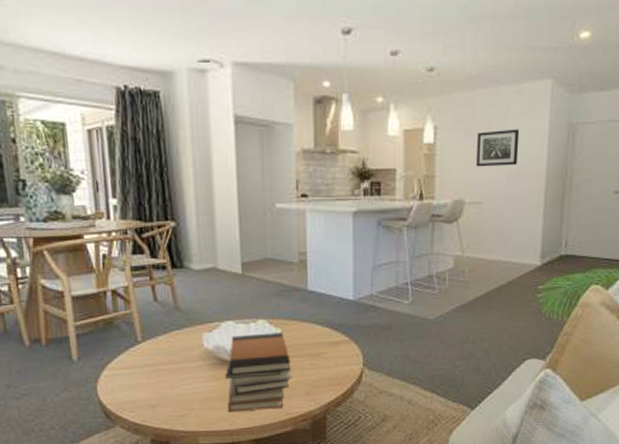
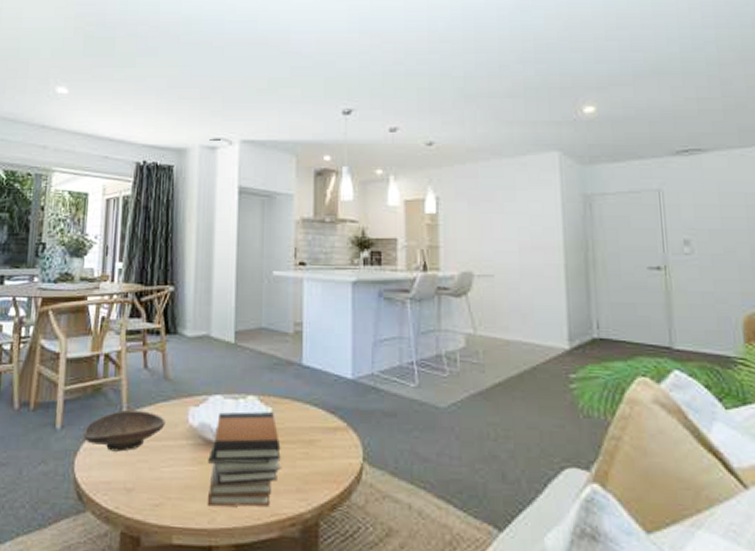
decorative bowl: none [101,339,182,376] -> present [83,410,166,452]
wall art: present [476,129,520,167] -> none [483,200,530,238]

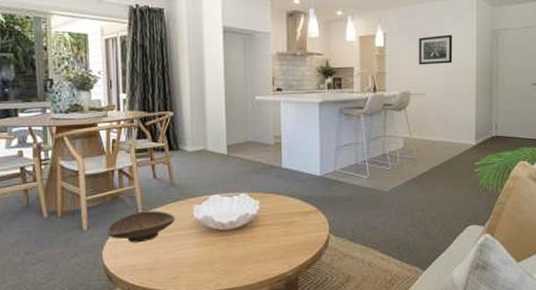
book stack: present [208,411,281,507] -> none [212,204,268,275]
wall art: none [483,200,530,238] -> present [419,34,453,65]

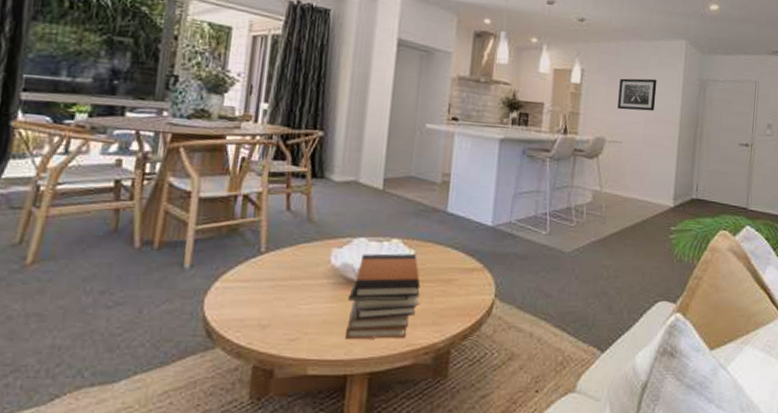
decorative bowl: present [107,211,175,243] -> none [215,250,307,291]
book stack: none [212,204,268,275] -> present [345,253,421,340]

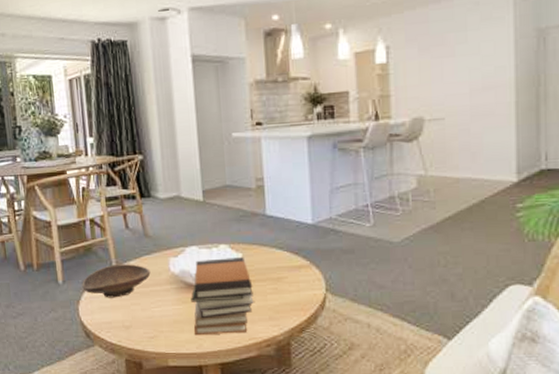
decorative bowl: none [215,250,307,291] -> present [82,264,151,298]
wall art: present [617,78,657,112] -> none [433,40,481,83]

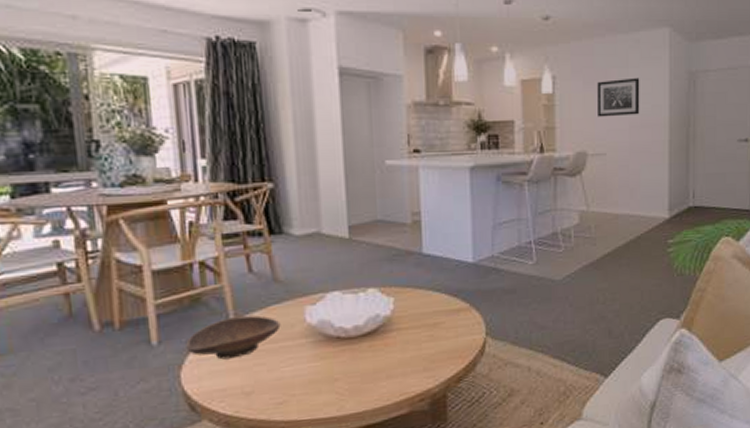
book stack: present [191,257,254,336] -> none [331,302,407,397]
wall art: none [433,40,481,83] -> present [597,77,640,117]

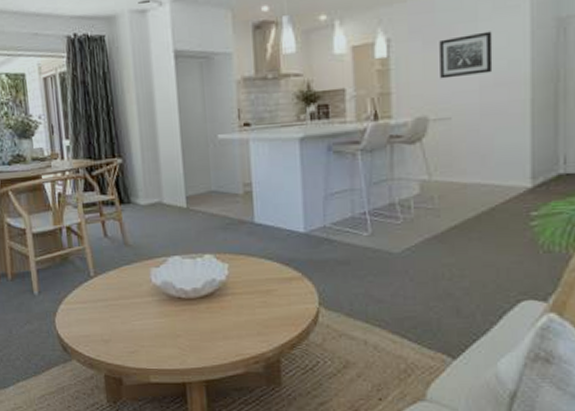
decorative bowl: present [185,315,281,360] -> none [58,274,131,310]

